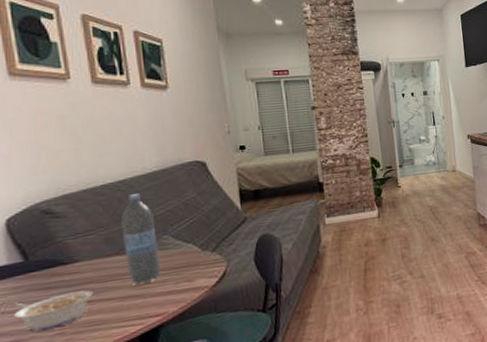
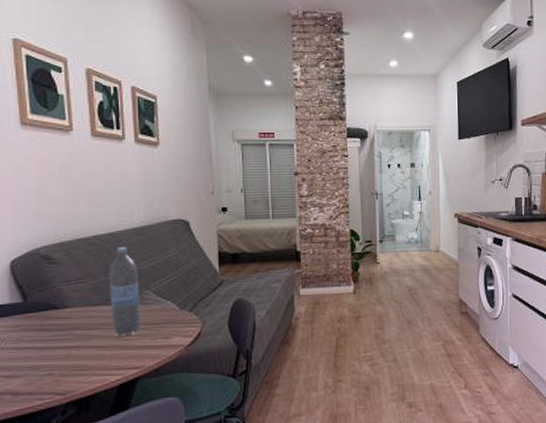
legume: present [11,290,93,332] -> none [10,335,80,370]

